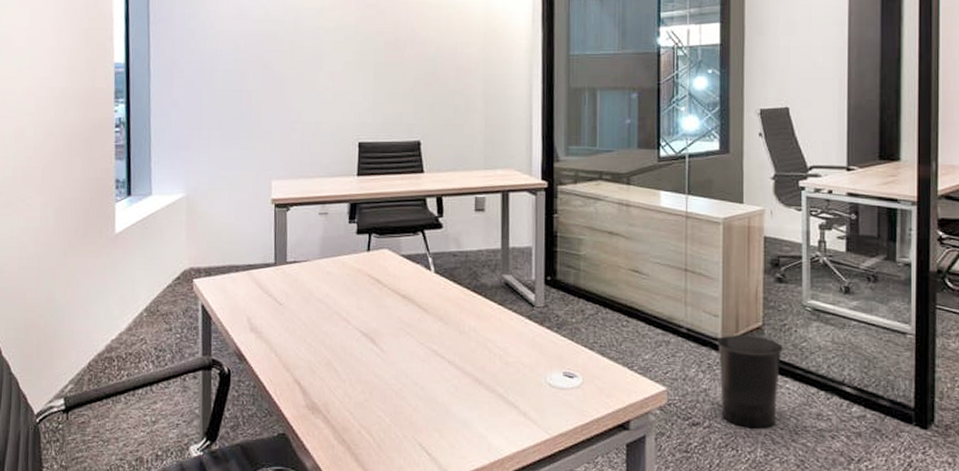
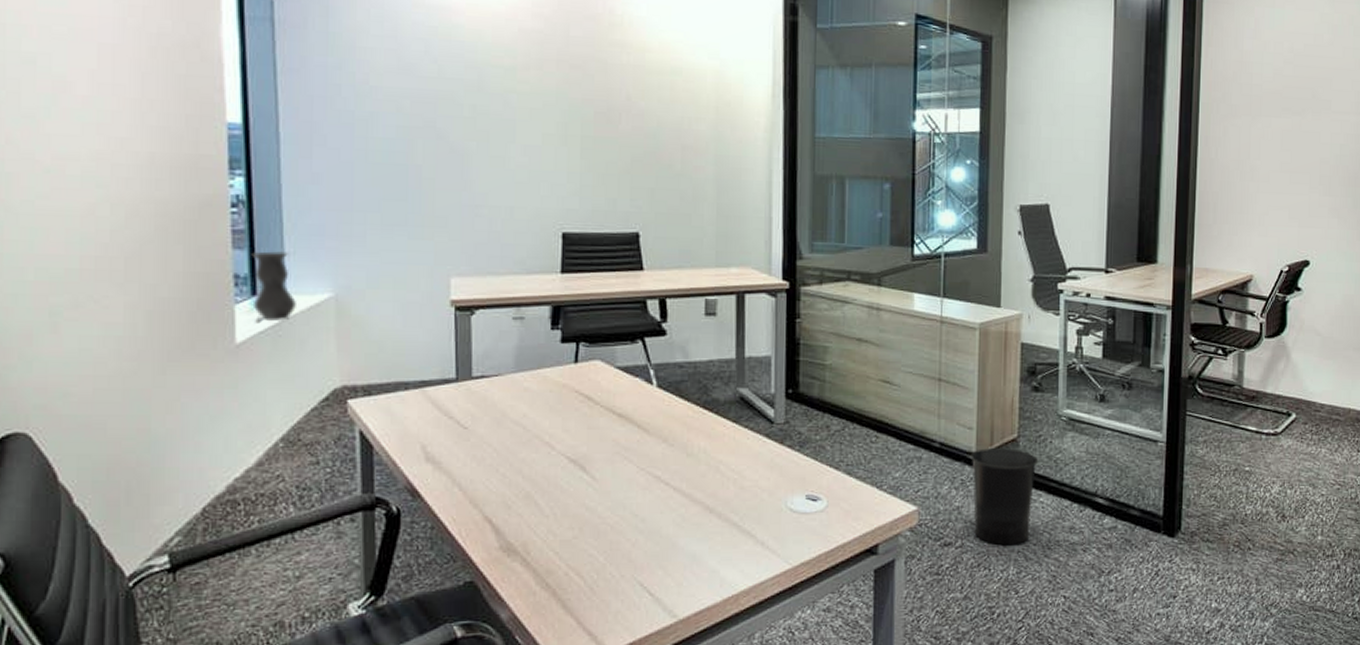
vase: none [128,161,159,217] -> present [251,251,296,322]

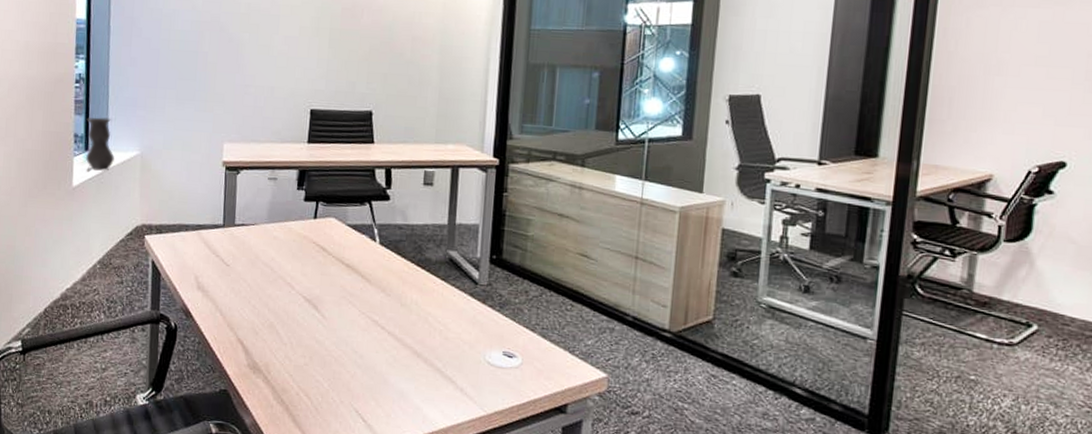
waste bin: present [970,448,1039,546] -> none [662,326,734,423]

